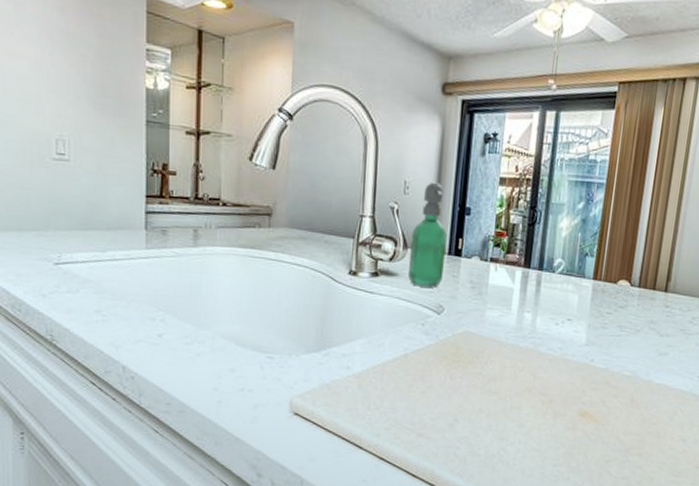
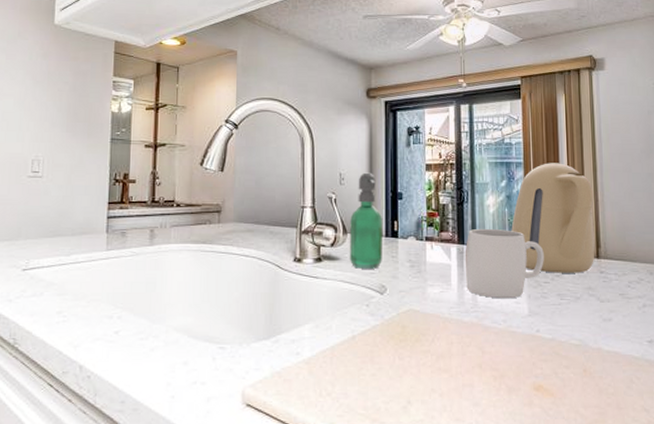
mug: none [526,252,612,327] -> present [464,228,544,299]
kettle: none [581,185,675,306] -> present [511,163,595,273]

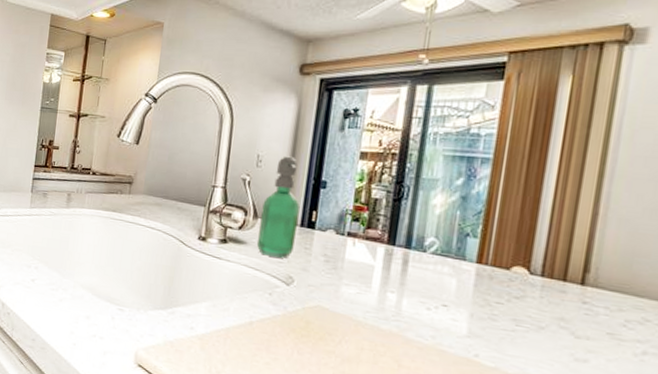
mug: present [464,228,544,299] -> none [390,229,503,314]
kettle: present [511,163,595,273] -> none [460,161,594,299]

